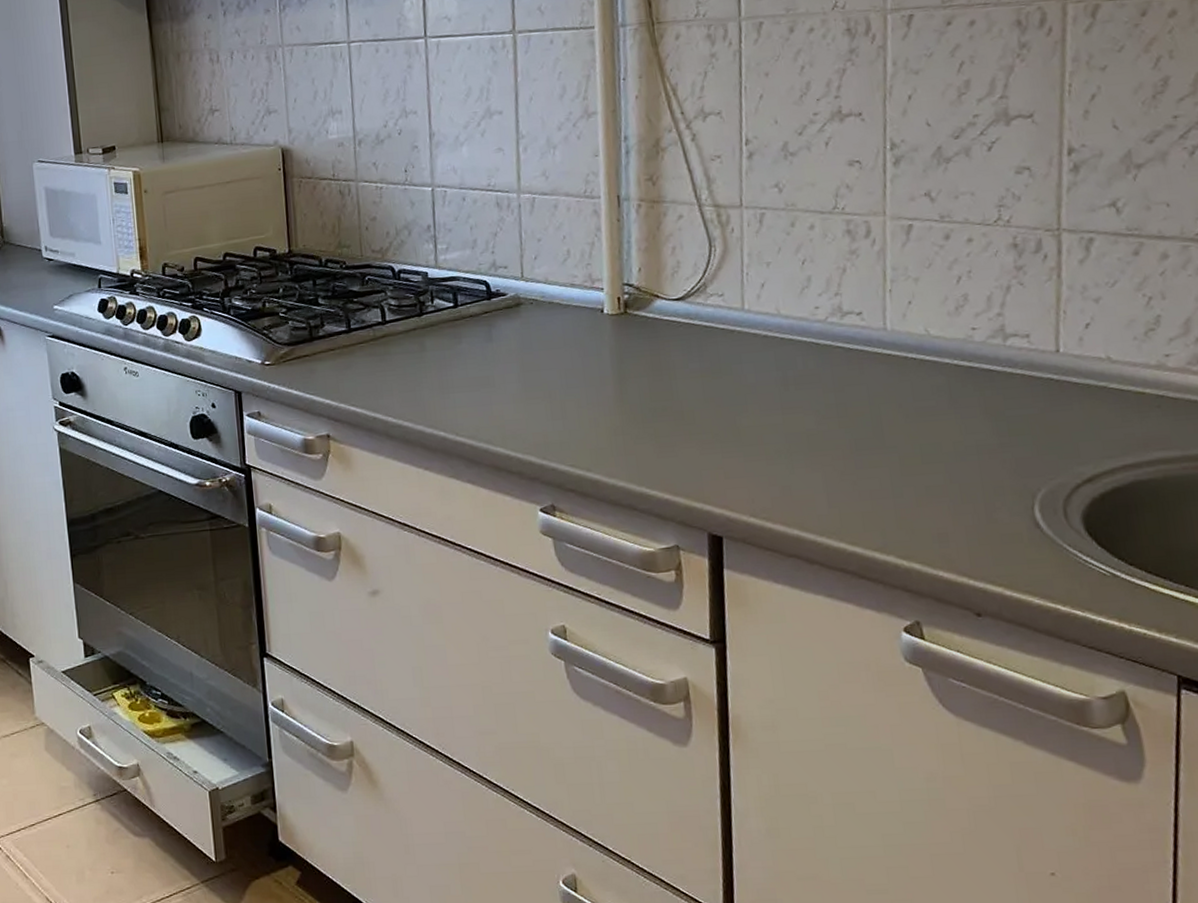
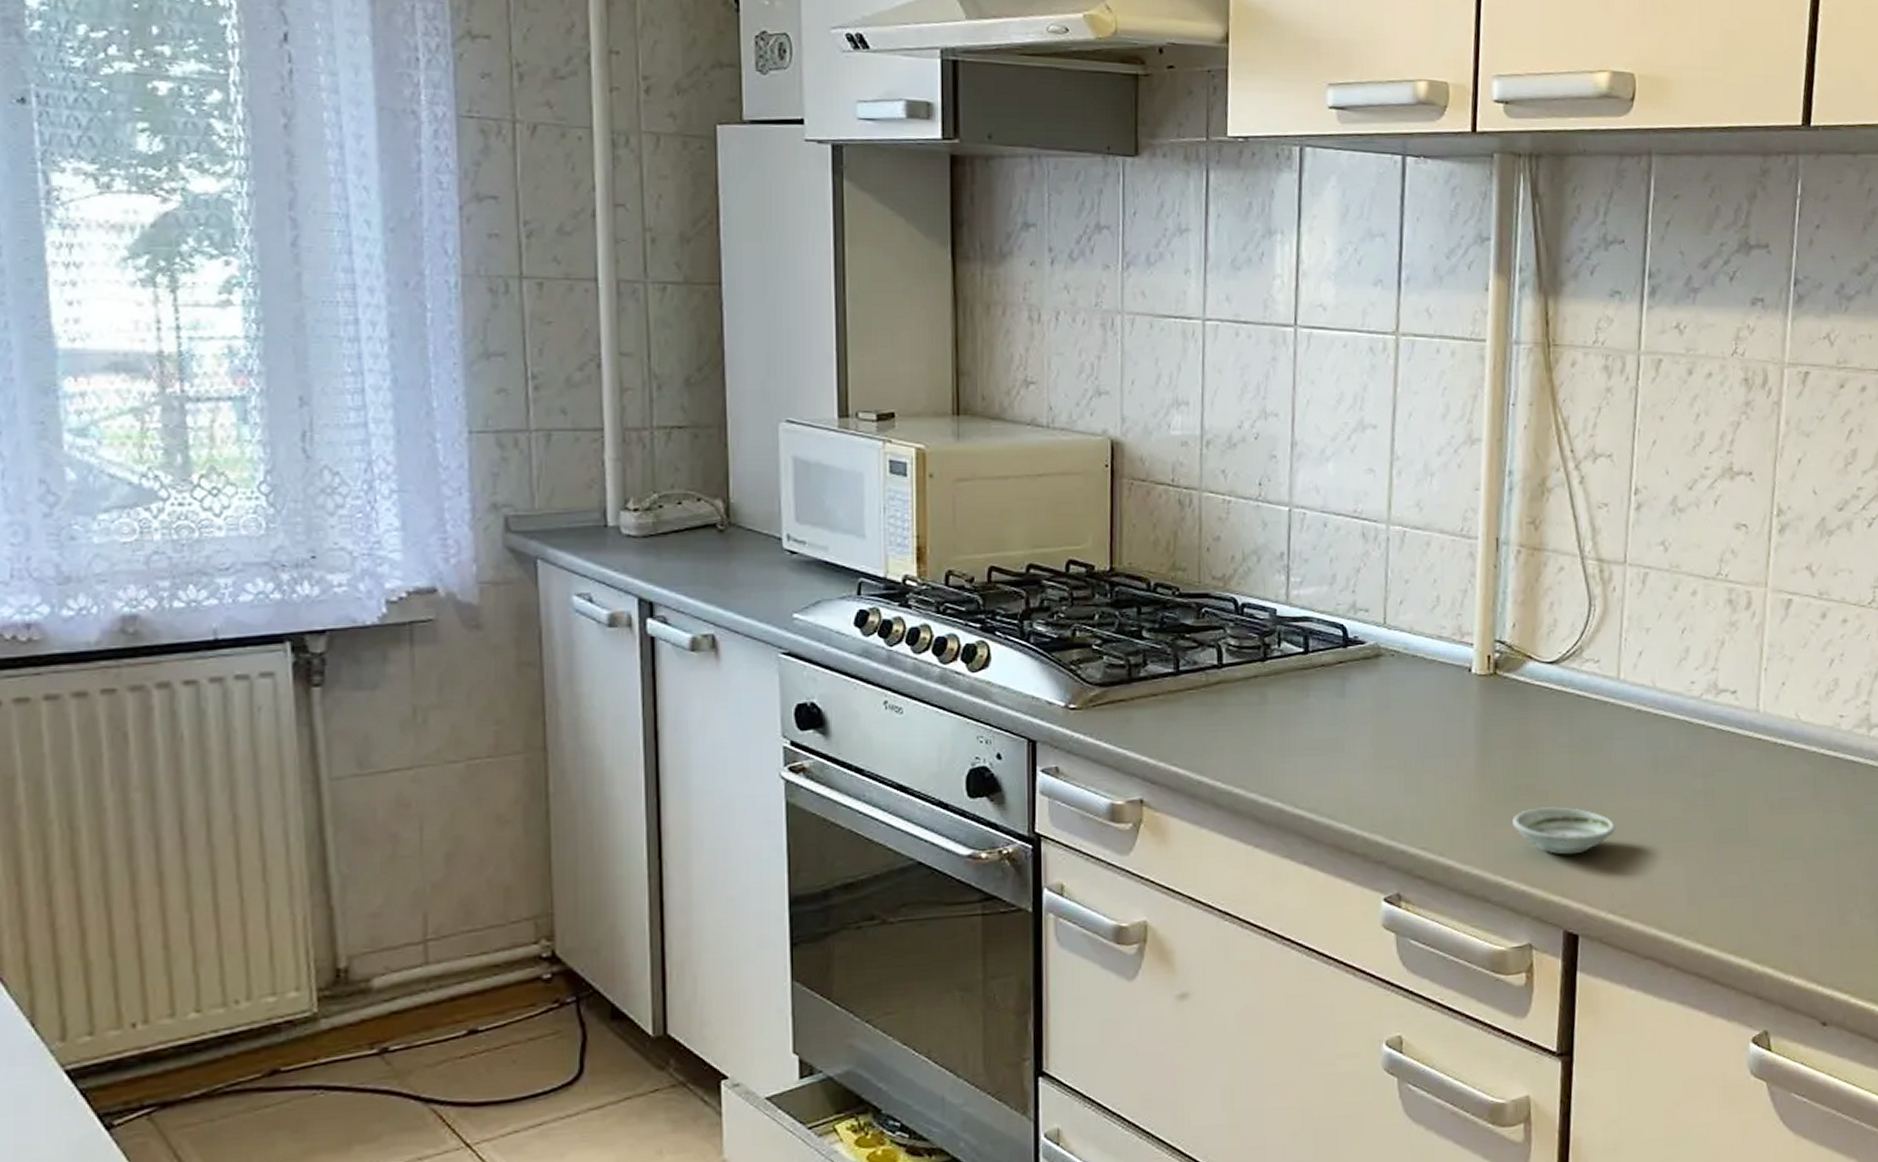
saucer: none [652,425,751,467] -> present [1512,807,1616,855]

